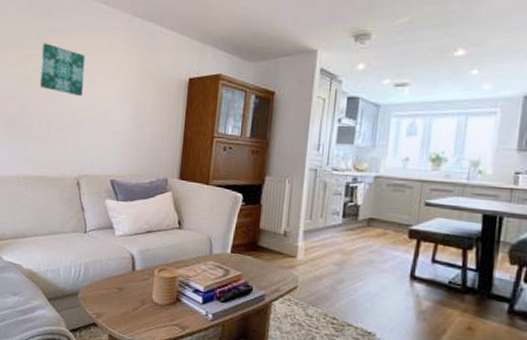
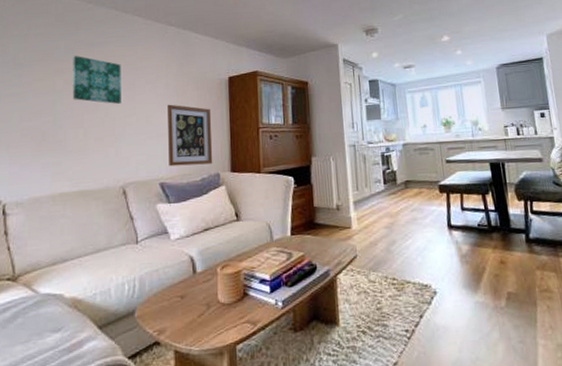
wall art: none [120,101,167,168] -> present [168,104,213,167]

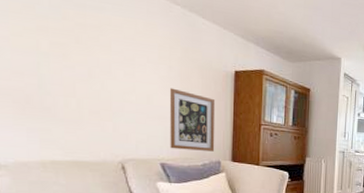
wall art: present [72,56,121,104] -> none [60,16,119,78]

